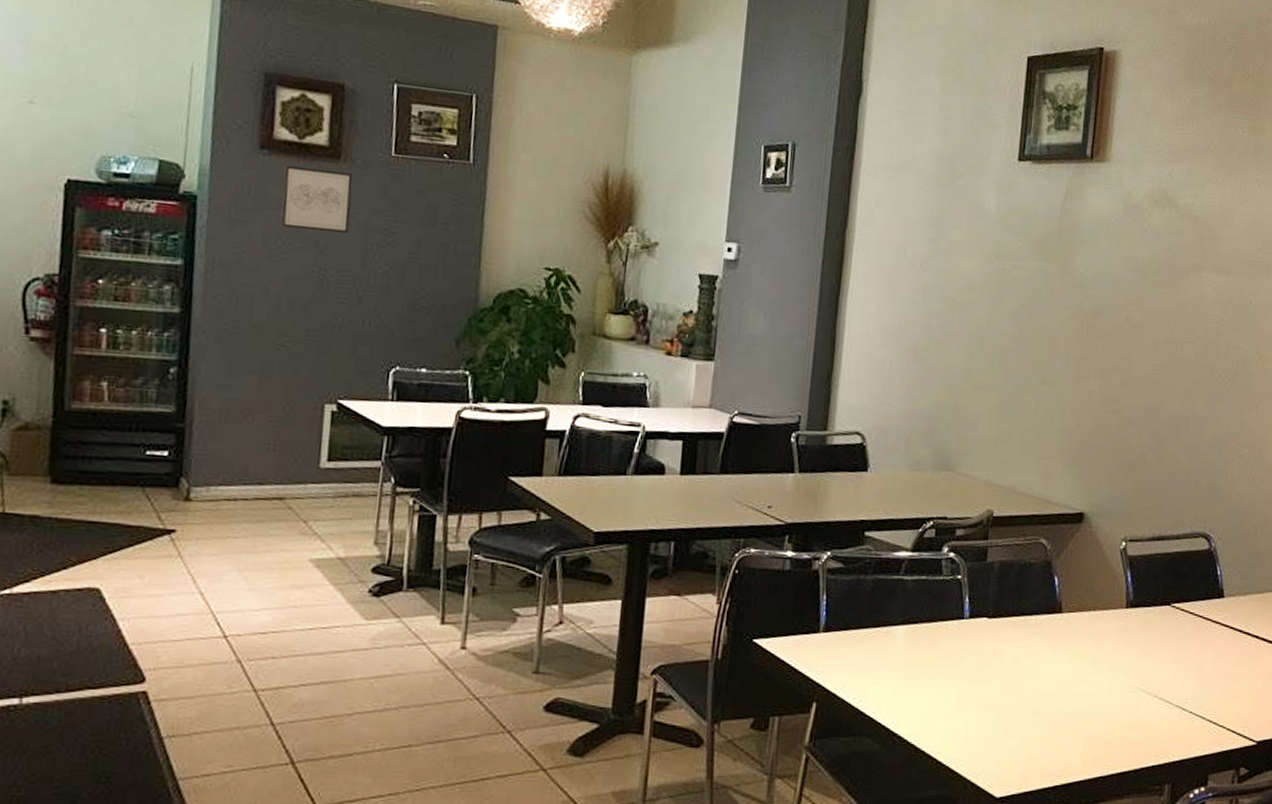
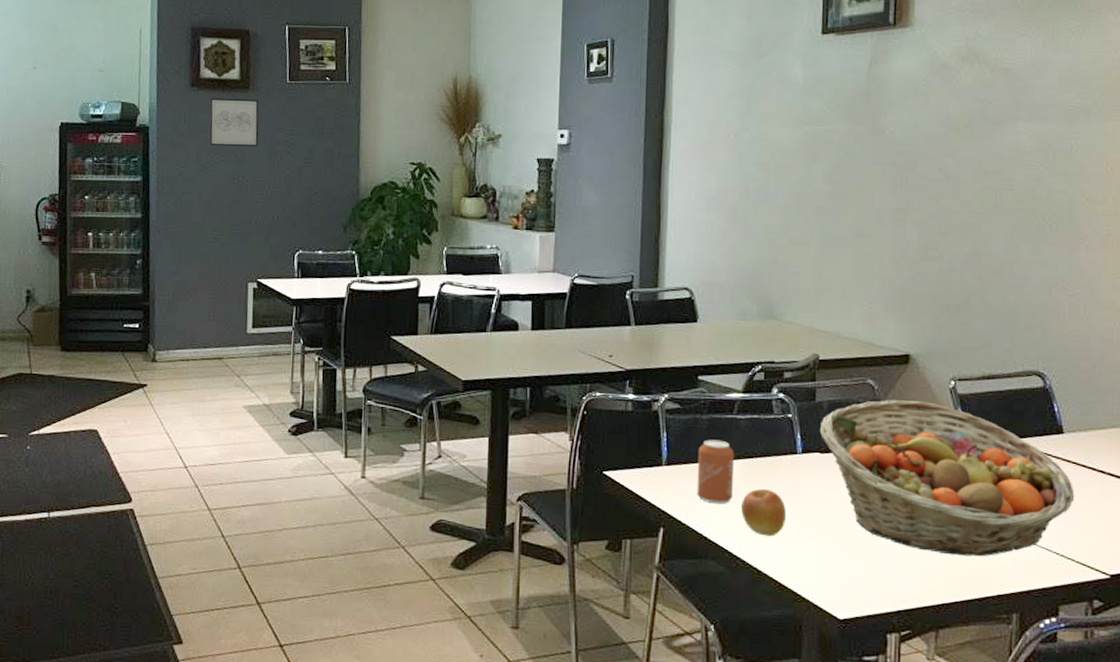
can: none [855,603,899,675] -> present [697,439,735,504]
apple: none [902,657,949,710] -> present [741,488,787,537]
fruit basket: none [988,561,1230,727] -> present [819,400,1075,557]

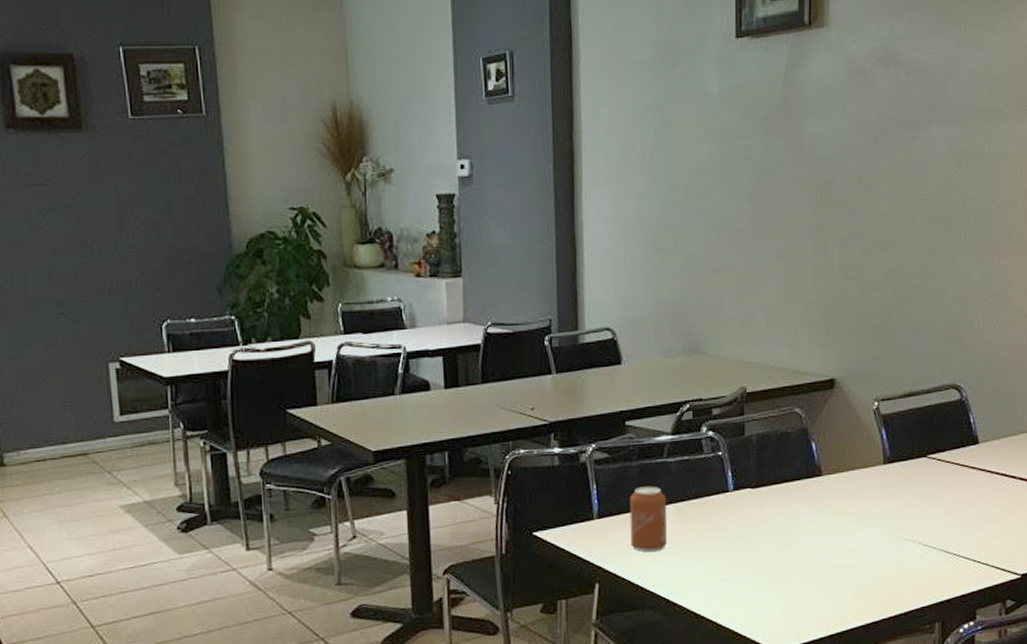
wall art: present [208,97,259,147] -> none [32,141,102,202]
apple: present [741,488,787,537] -> none [676,530,721,579]
fruit basket: present [819,400,1075,557] -> none [749,425,989,575]

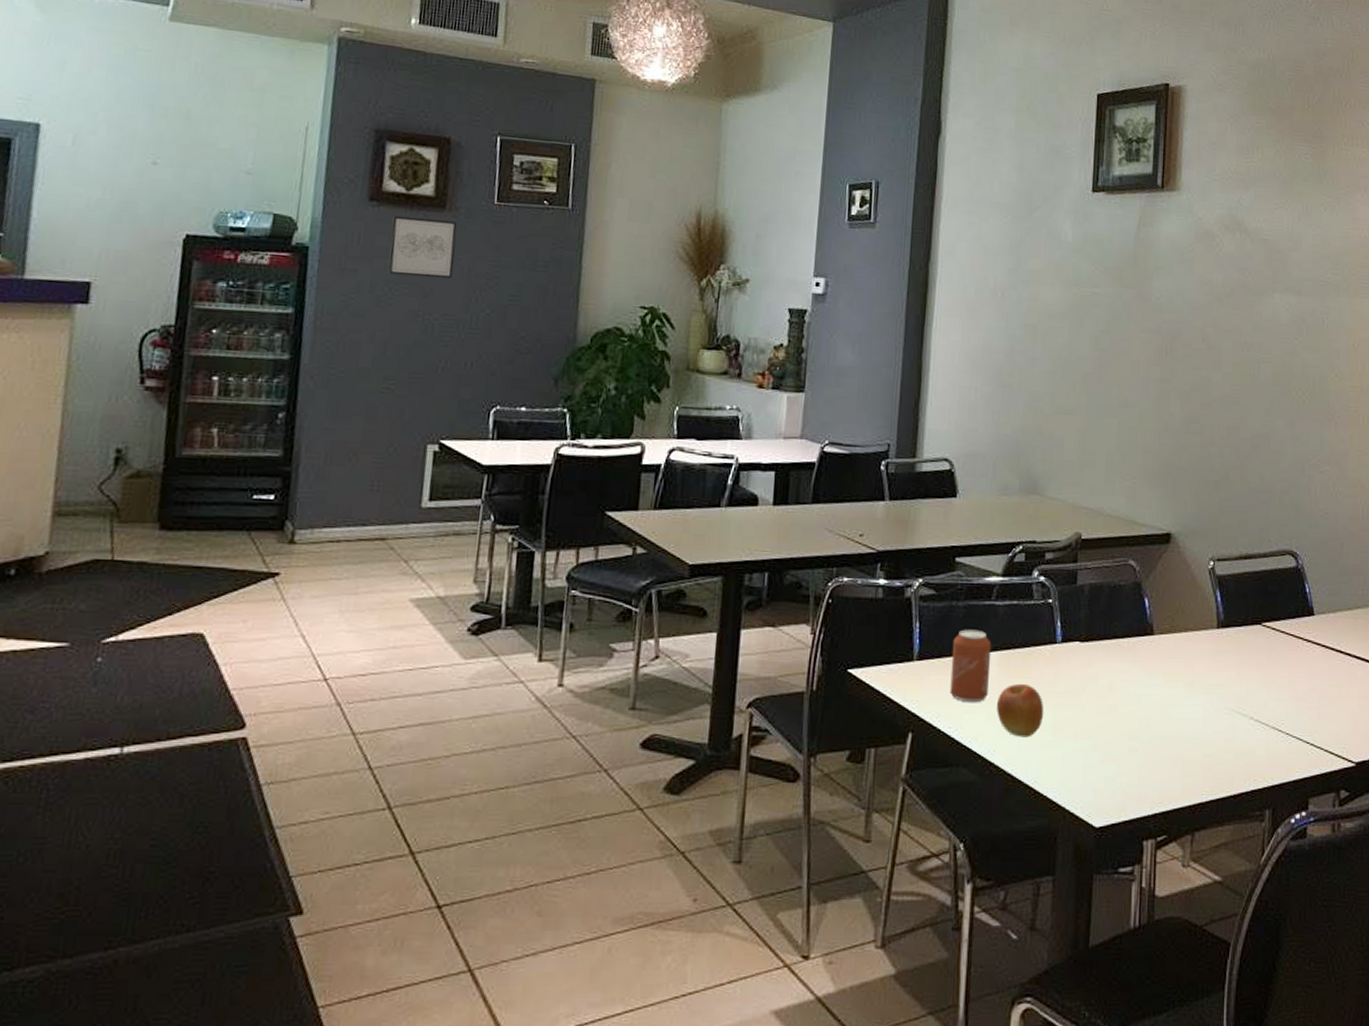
wall art: none [32,141,102,202] -> present [387,215,458,278]
apple: none [676,530,721,579] -> present [997,683,1044,737]

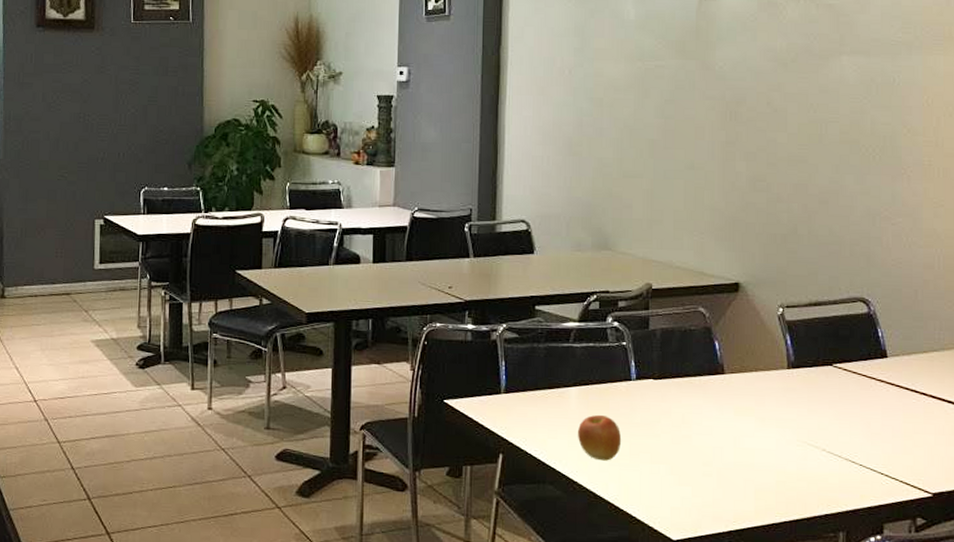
wall art: present [387,215,458,278] -> none [55,37,104,86]
can: present [950,629,992,703] -> none [535,367,571,430]

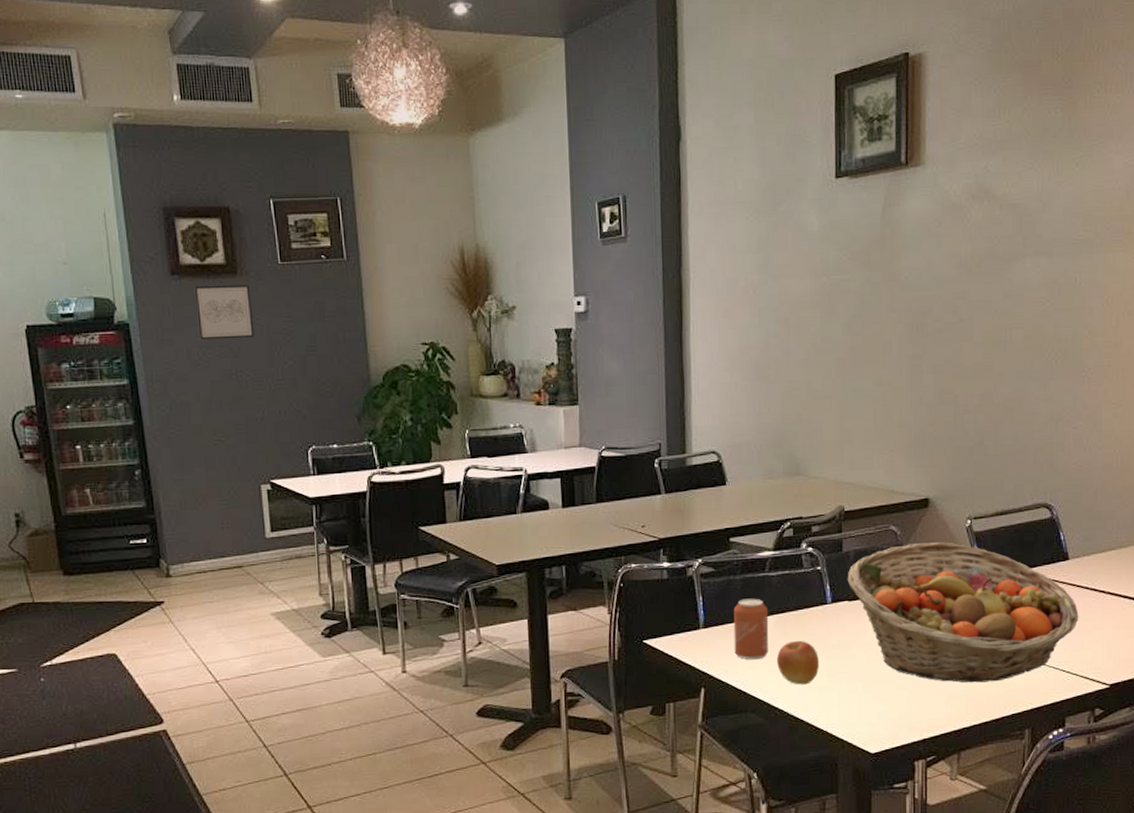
wall art: none [55,37,104,86] -> present [194,285,255,340]
can: none [535,367,571,430] -> present [733,598,769,660]
fruit basket: none [653,327,898,478] -> present [847,542,1079,683]

